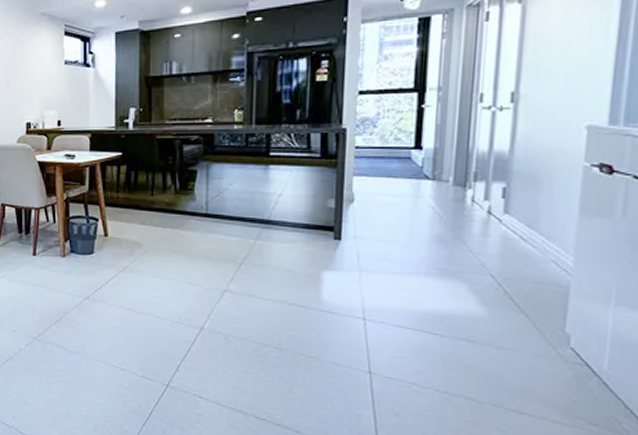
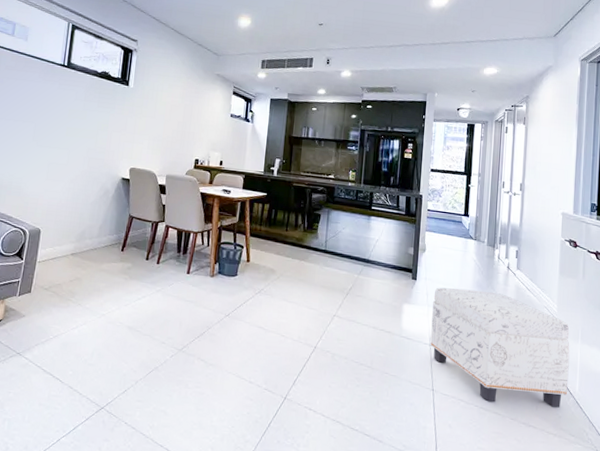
ottoman: none [364,245,595,391] -> present [430,287,570,408]

